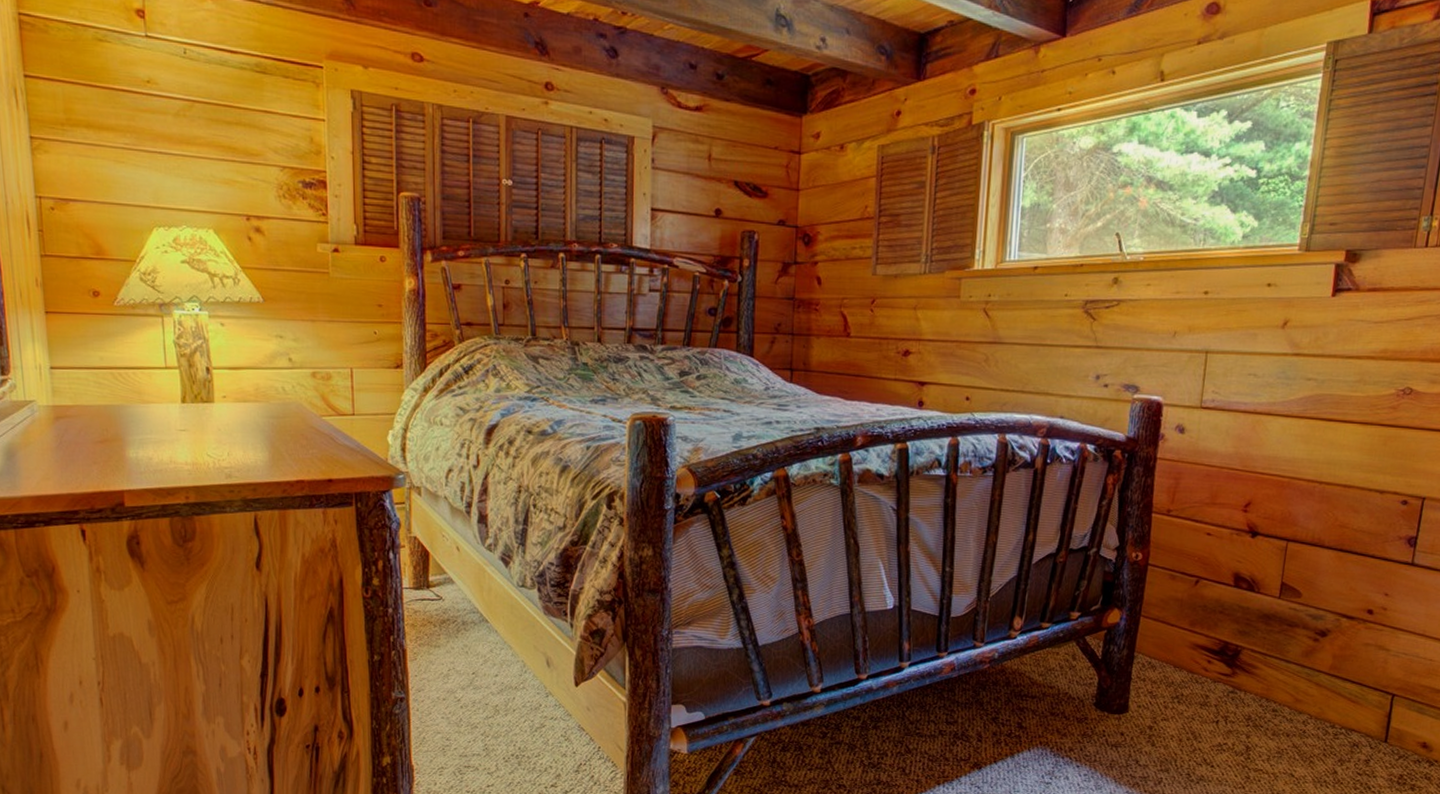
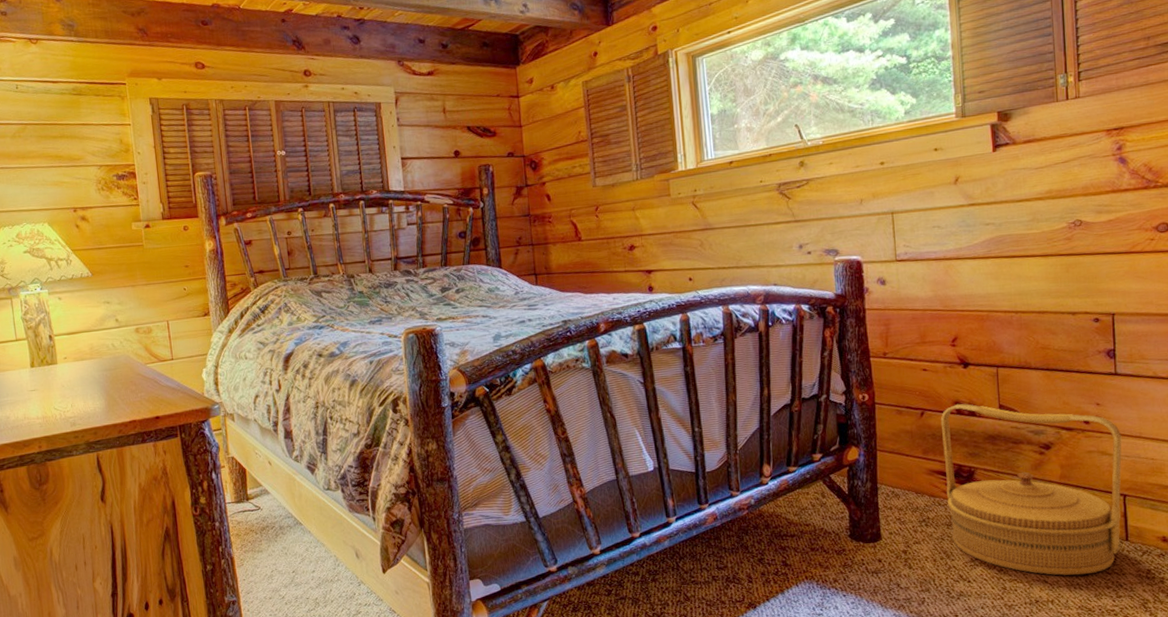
woven basket: none [1203,575,1405,773] -> present [940,403,1122,576]

